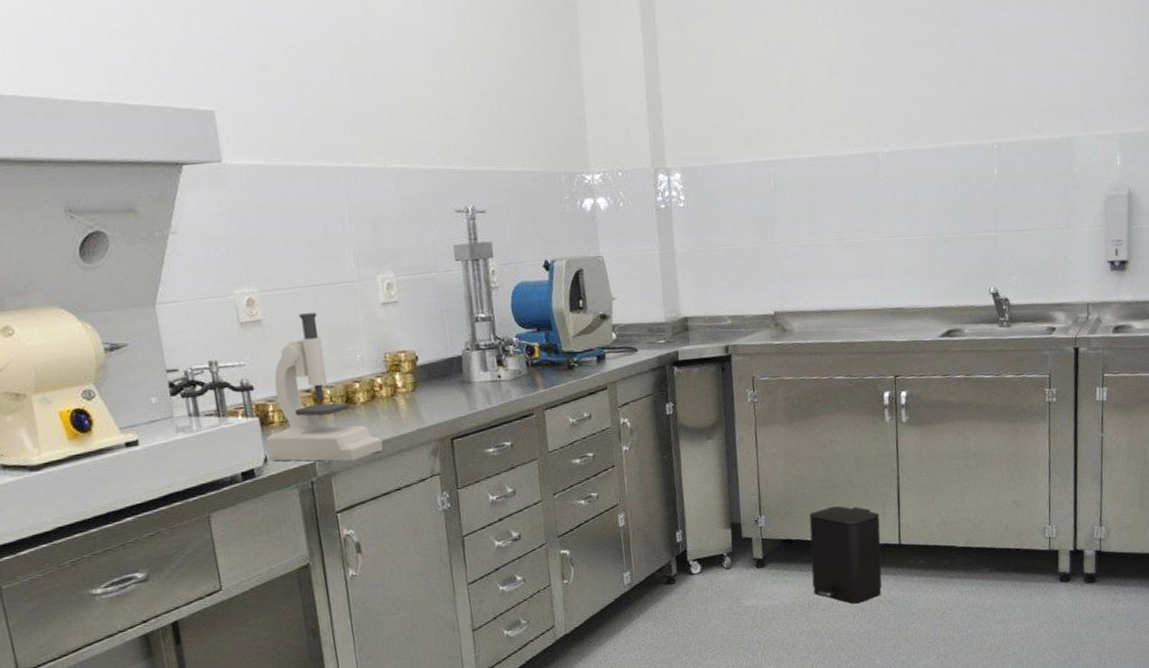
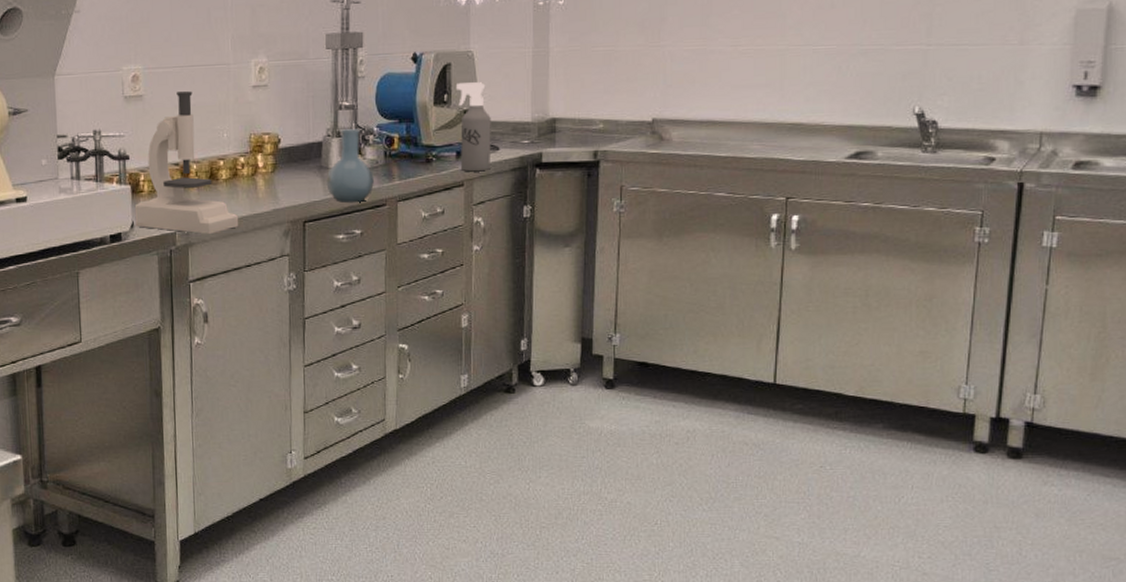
flask: none [470,340,519,417] -> present [326,129,374,204]
spray bottle: none [590,286,631,375] -> present [457,82,491,172]
pedal bin: present [809,505,882,604] -> none [667,332,754,442]

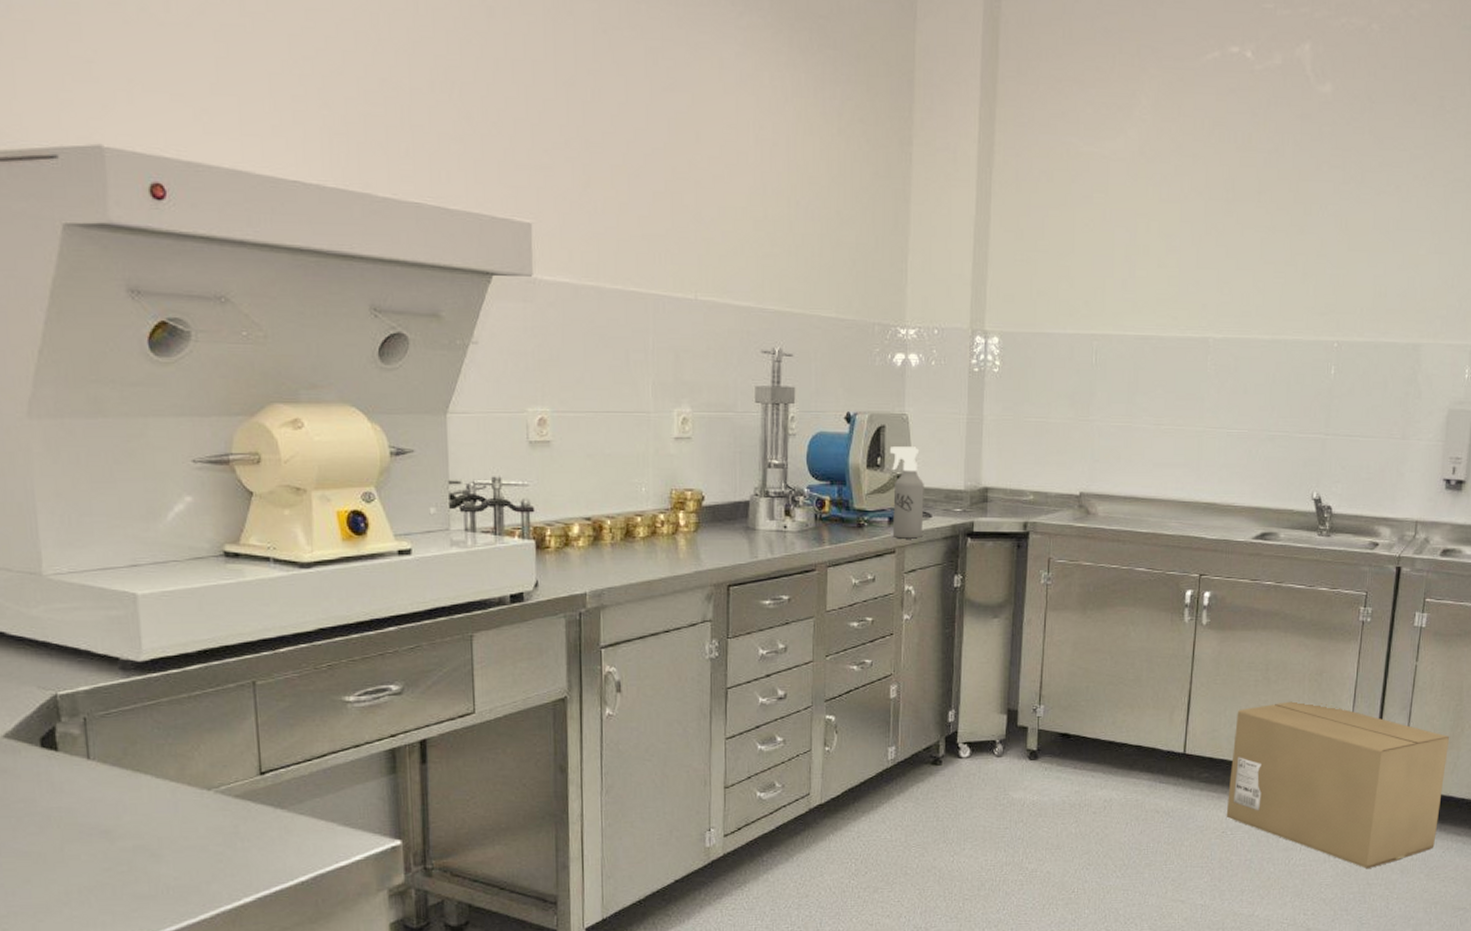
microscope: present [134,91,239,235] -> none [539,439,657,597]
flask: present [326,129,374,204] -> none [753,489,803,568]
box: none [824,327,1092,510] -> present [1226,700,1450,868]

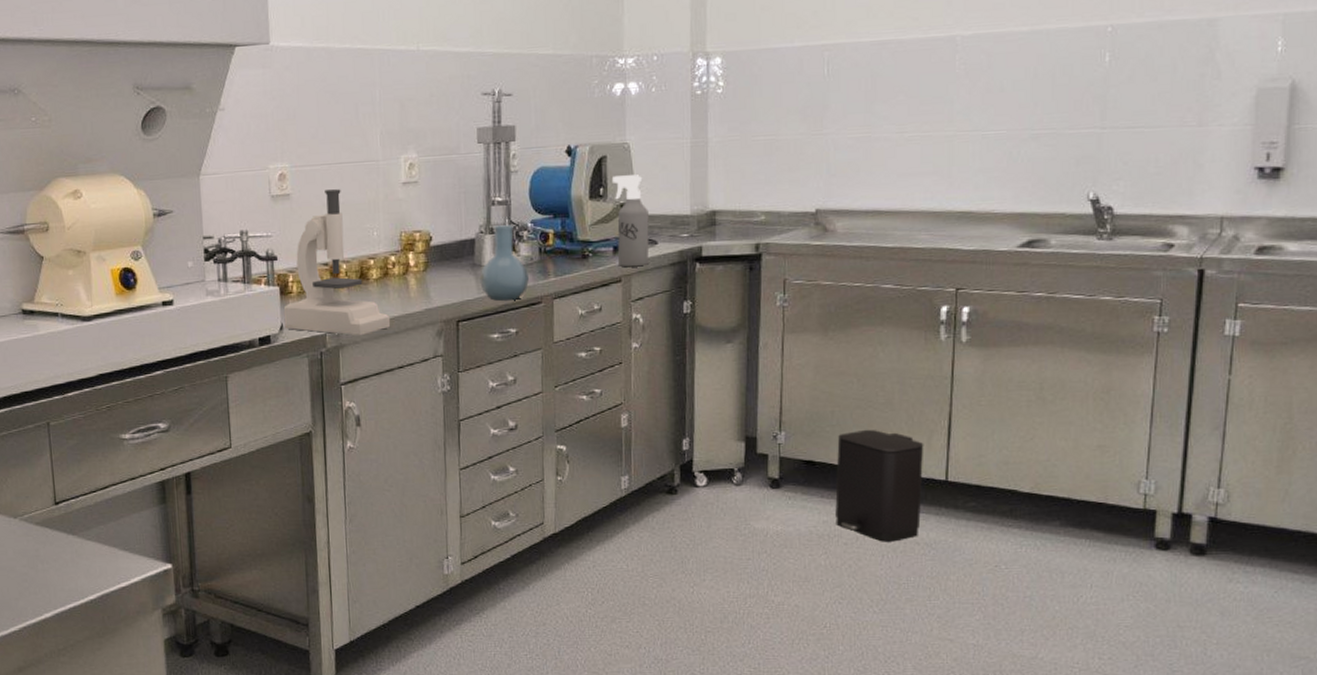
microscope: none [539,439,657,597] -> present [283,189,391,336]
flask: none [753,489,803,568] -> present [479,225,529,302]
pedal bin: none [1086,704,1167,811] -> present [835,429,924,542]
box: present [1226,700,1450,868] -> none [999,421,1278,609]

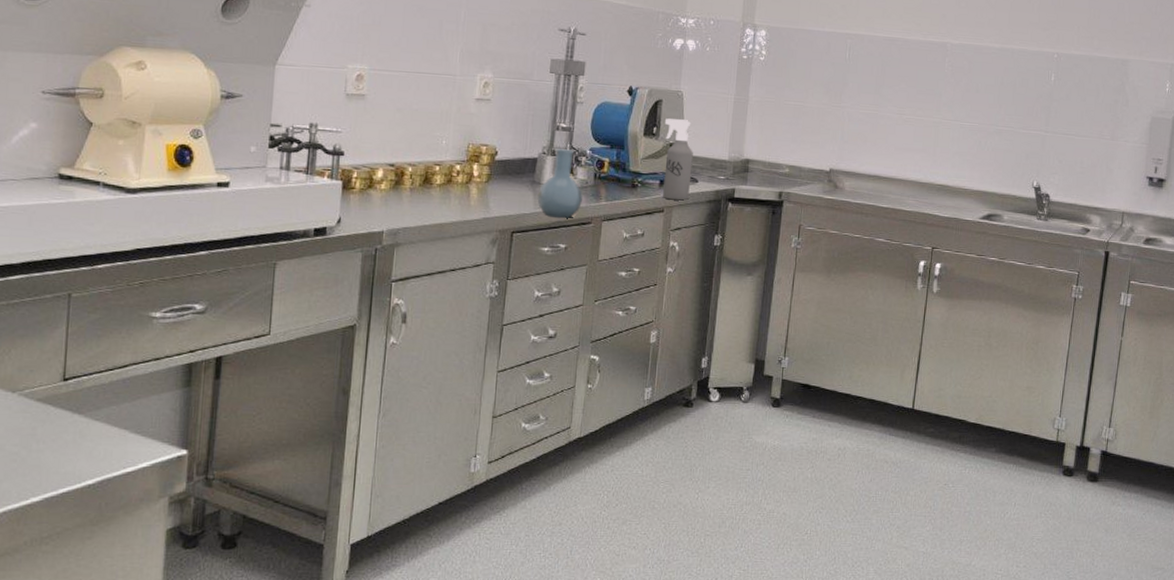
microscope: present [283,189,391,336] -> none [342,96,449,237]
pedal bin: present [835,429,924,542] -> none [823,360,898,460]

